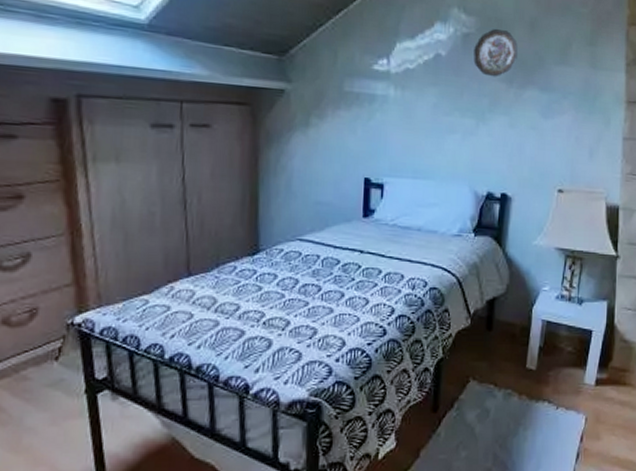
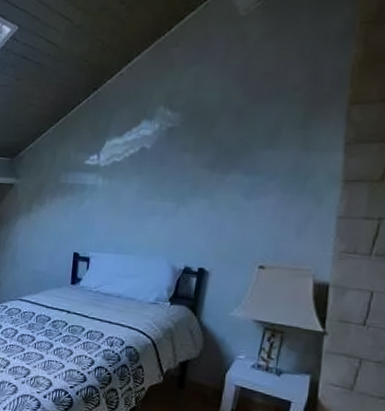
decorative plate: present [473,28,518,77] -> none [177,120,222,164]

